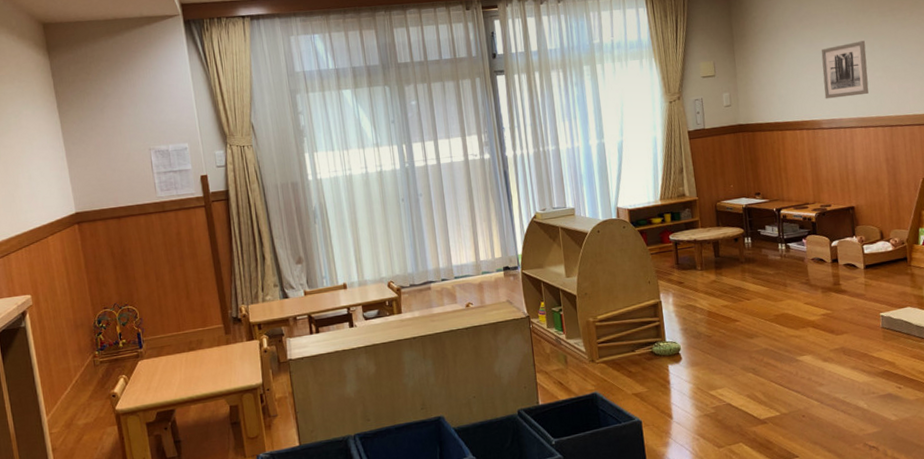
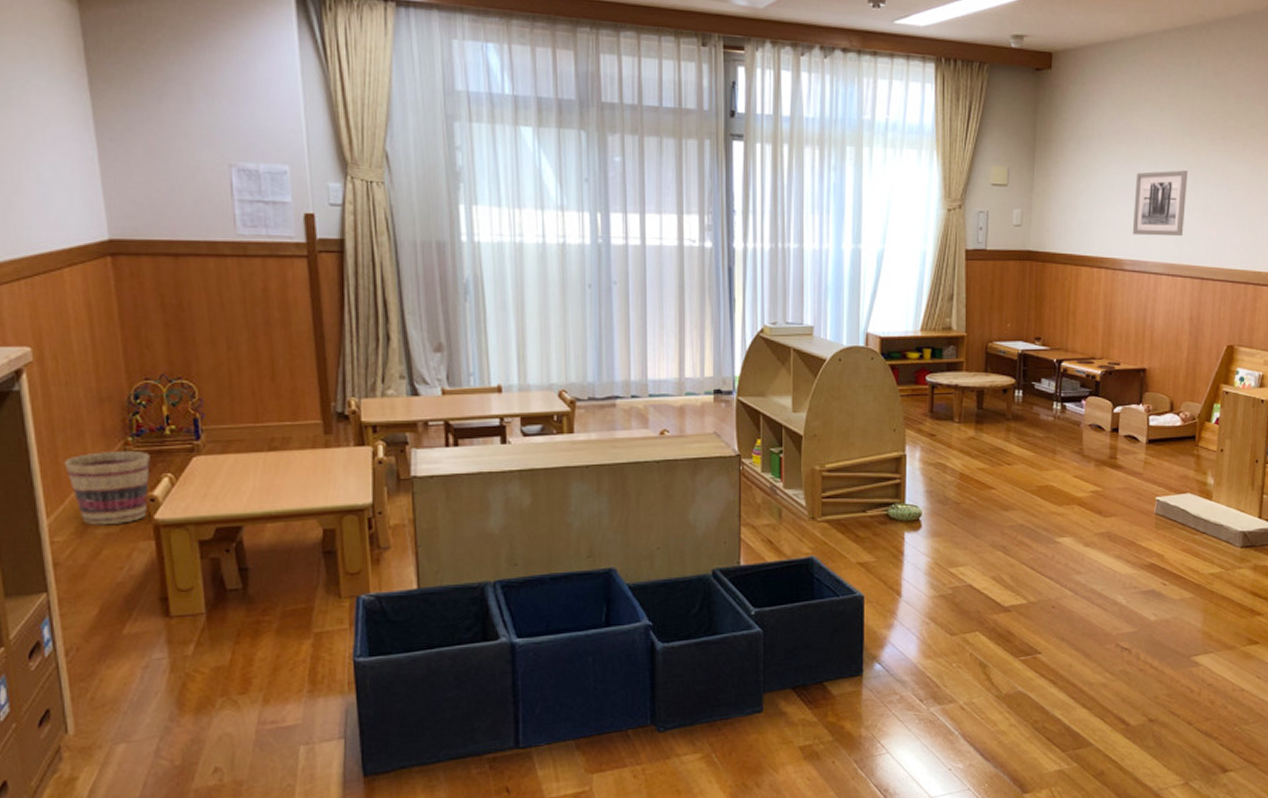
basket: none [55,361,111,419] -> present [64,450,150,526]

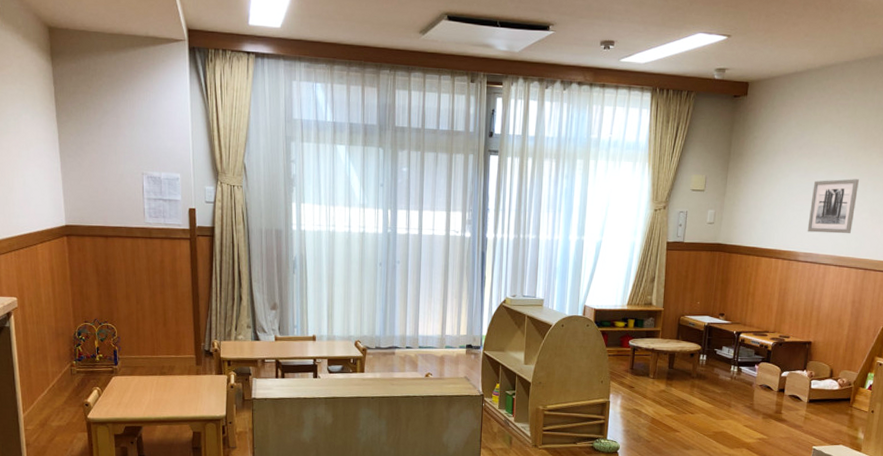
basket: present [64,450,150,526] -> none [34,370,86,421]

